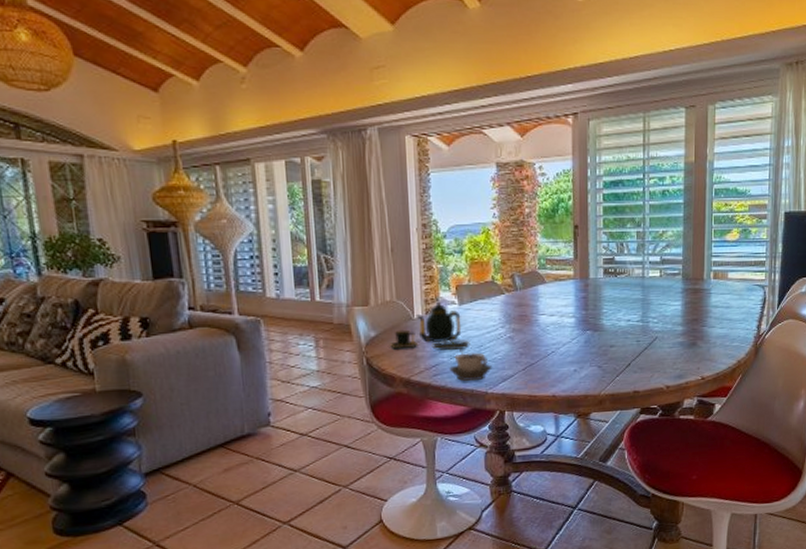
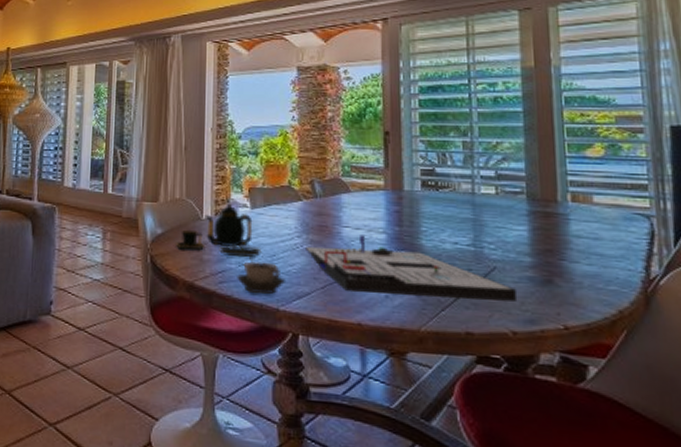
board game: none [508,320,672,371] -> present [305,235,518,301]

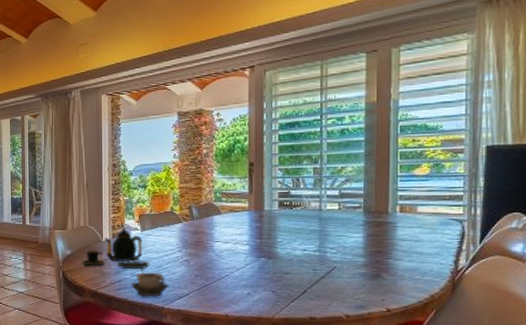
board game: present [305,235,518,301] -> none [185,247,352,292]

